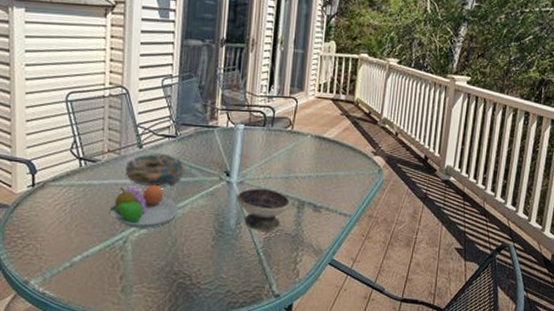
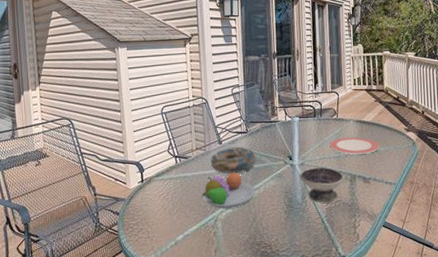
plate: none [278,155,339,177] -> present [329,137,380,155]

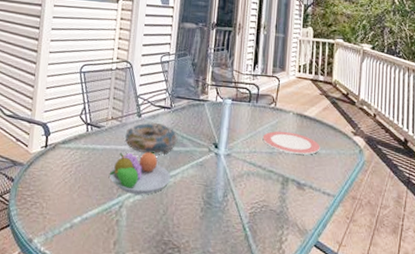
bowl: present [300,168,344,203] -> none [224,162,275,207]

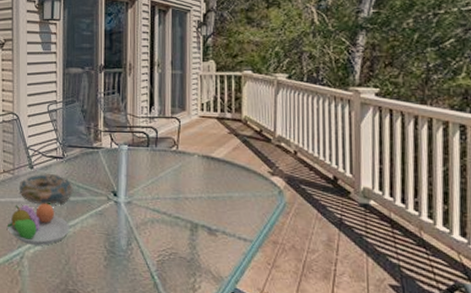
plate: present [262,131,320,155] -> none [165,175,232,199]

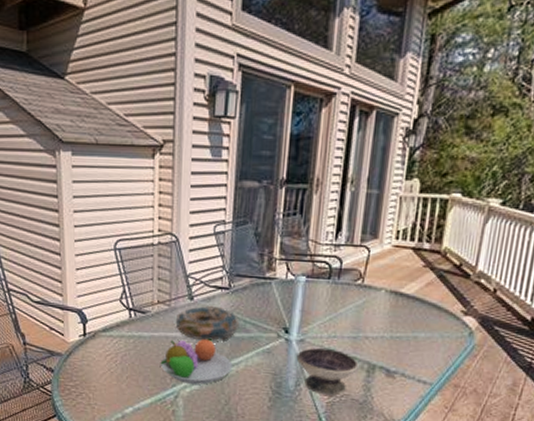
bowl: none [126,209,182,254] -> present [296,348,359,396]

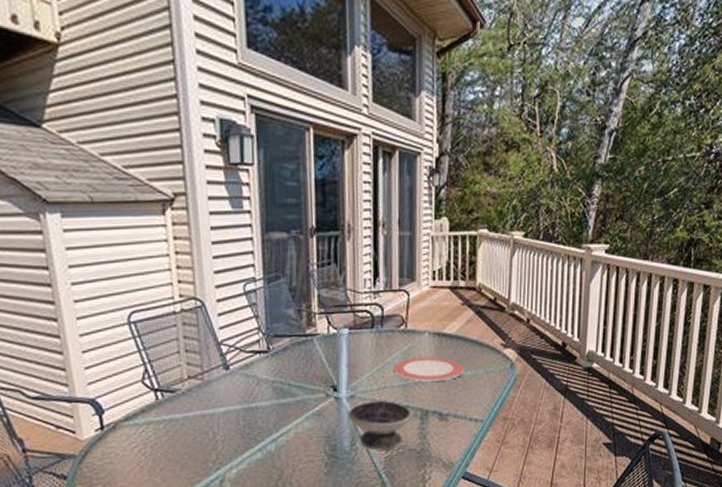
fruit bowl: present [160,338,233,385] -> none [198,410,282,464]
decorative bowl: present [176,305,239,341] -> none [212,372,283,414]
plate: none [345,312,419,339] -> present [393,356,464,382]

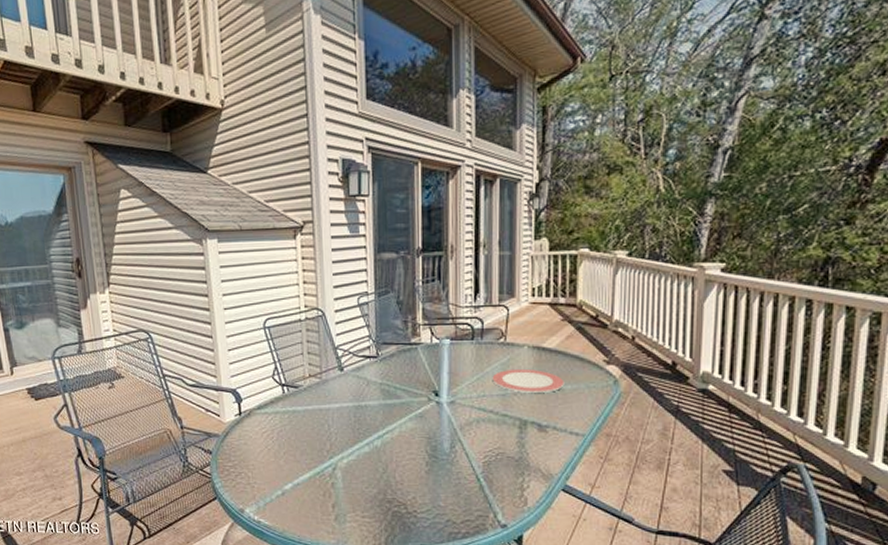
bowl: present [348,401,412,451] -> none [449,409,510,455]

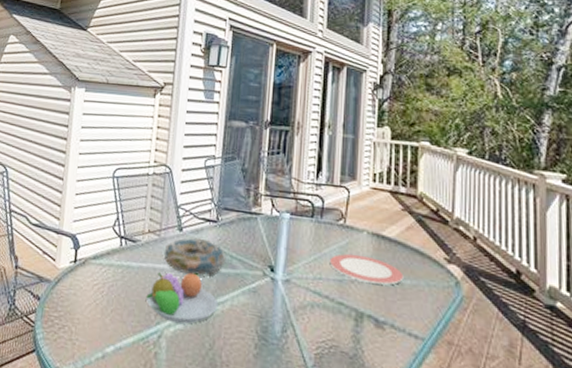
fruit bowl: none [315,408,388,454] -> present [145,272,219,324]
decorative bowl: none [329,375,389,411] -> present [164,237,225,276]

